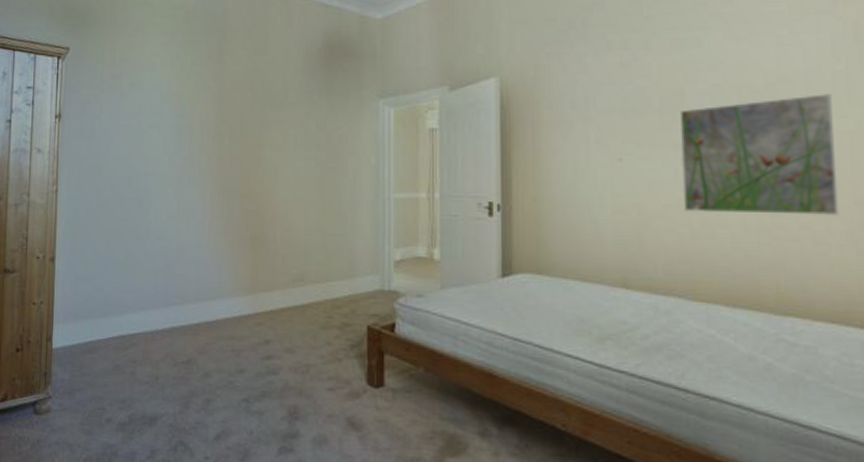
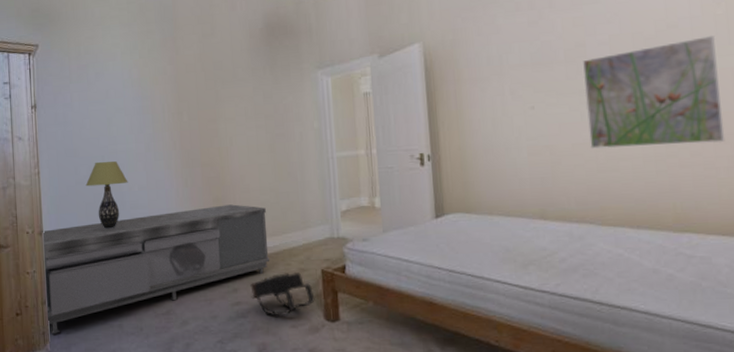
sideboard: none [50,243,309,375] -> present [41,204,269,333]
table lamp: none [108,183,156,260] -> present [85,161,128,229]
backpack: none [285,326,358,378] -> present [250,272,315,318]

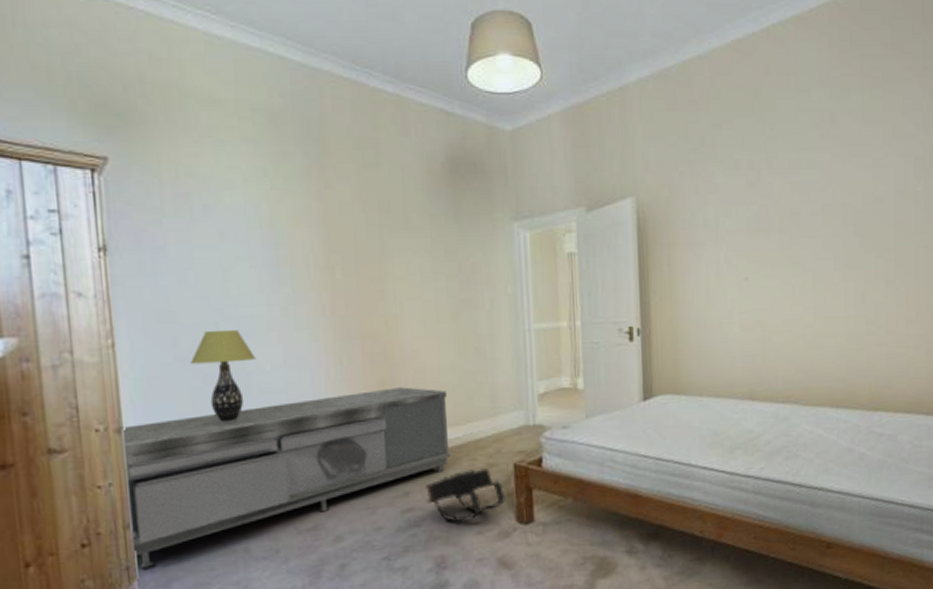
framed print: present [583,36,725,149] -> none [796,213,916,325]

